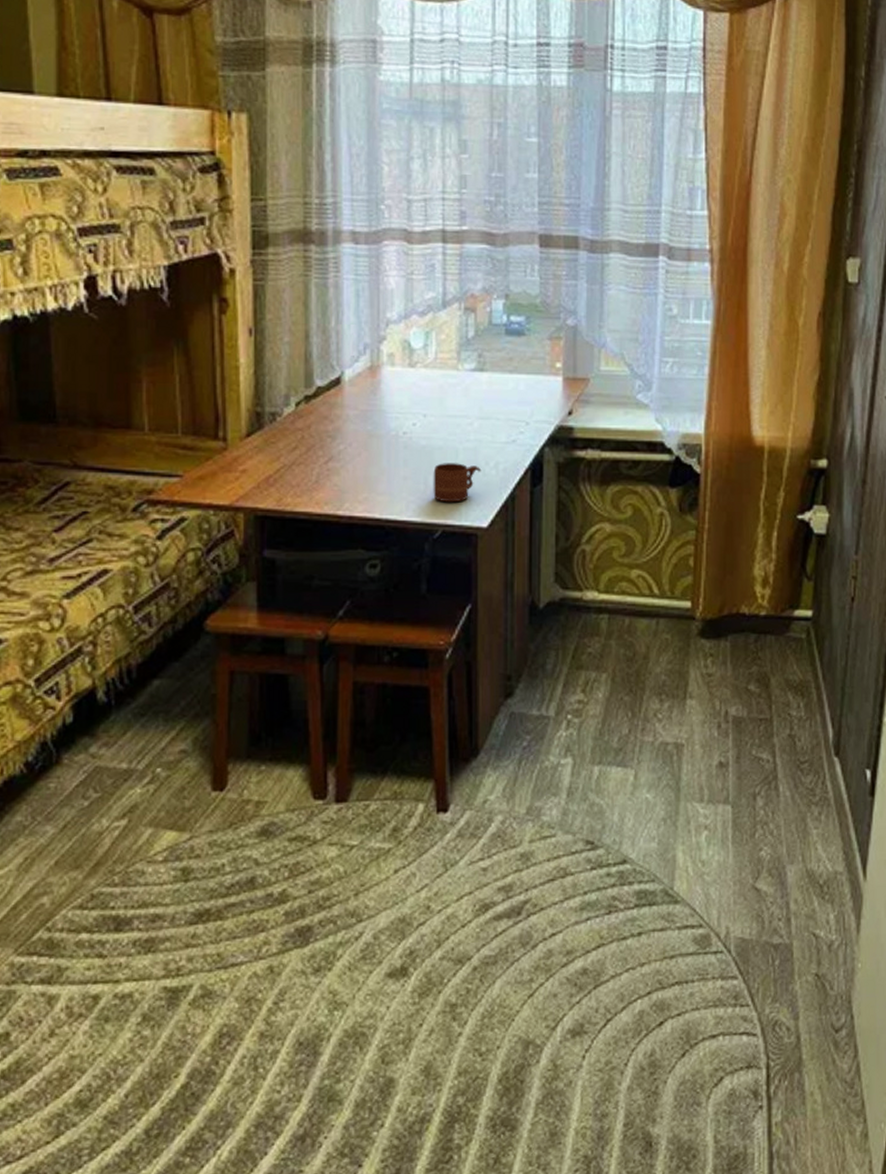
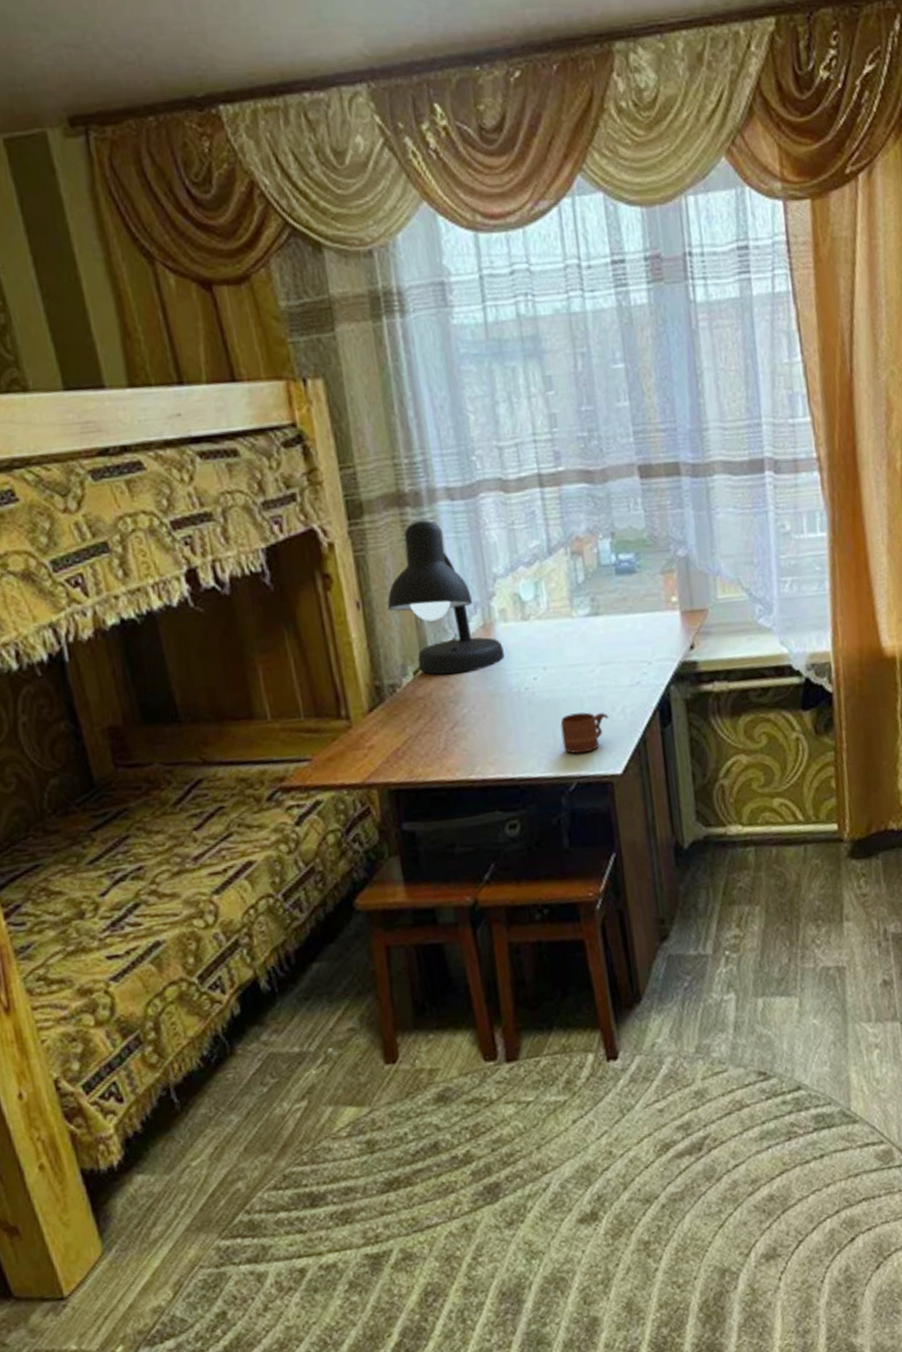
desk lamp: none [279,259,387,410] -> present [387,520,504,675]

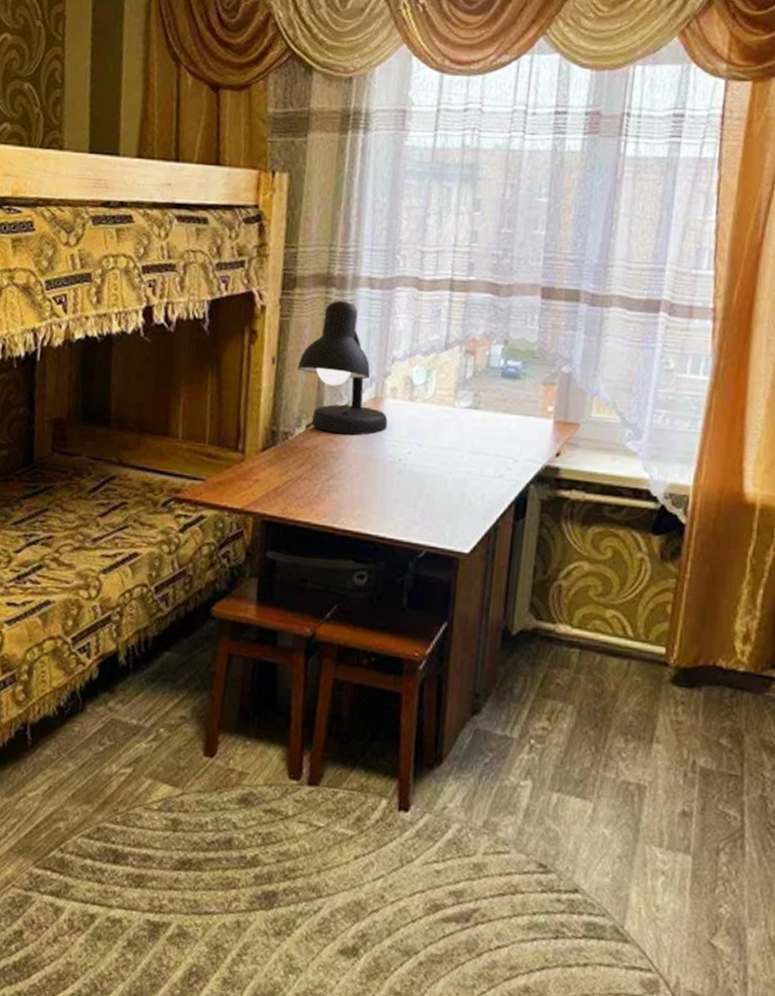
mug: present [560,712,609,754] -> none [421,490,468,527]

